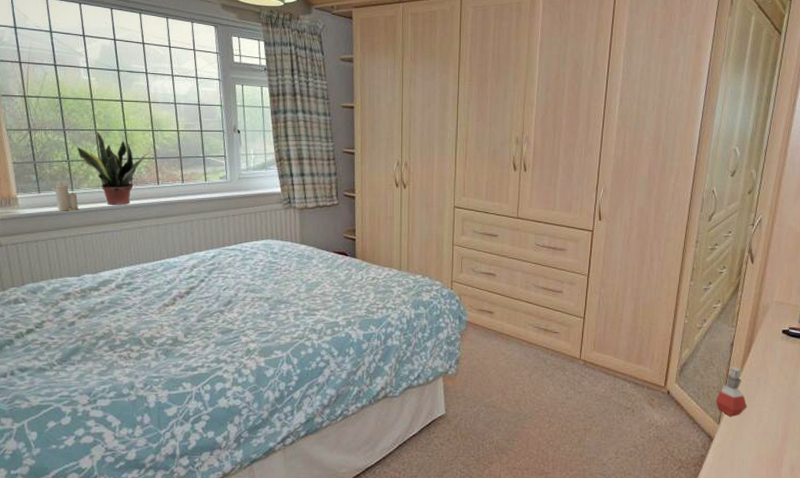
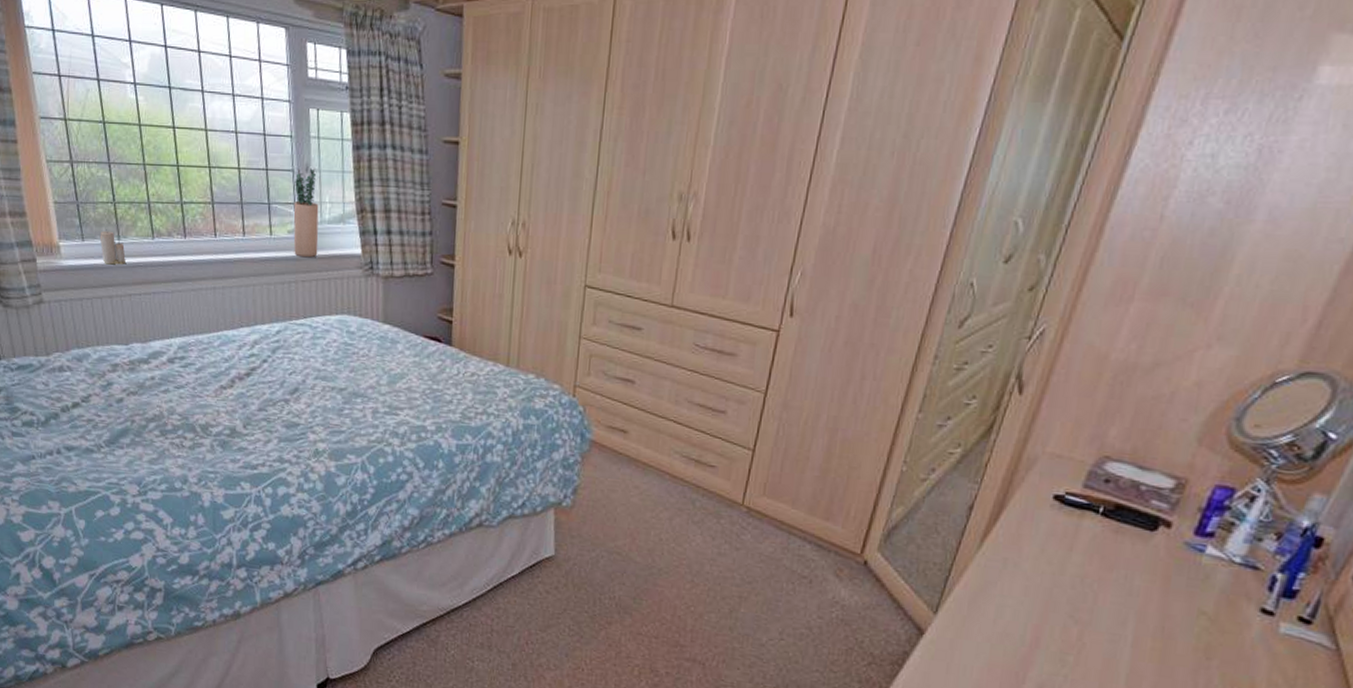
potted plant: present [77,132,147,206] -> none [123,167,203,262]
vase: none [224,129,246,197] -> present [293,168,319,258]
perfume bottle: present [715,366,747,417] -> none [934,537,983,607]

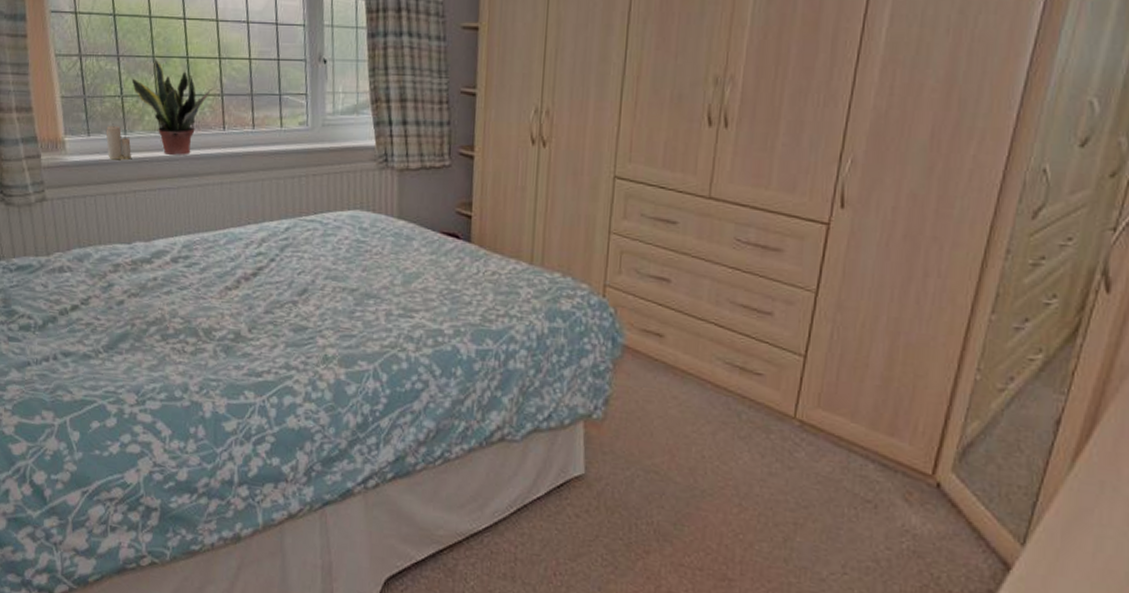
potted plant: none [123,167,203,262] -> present [131,59,212,156]
vase: present [293,168,319,258] -> none [304,57,332,151]

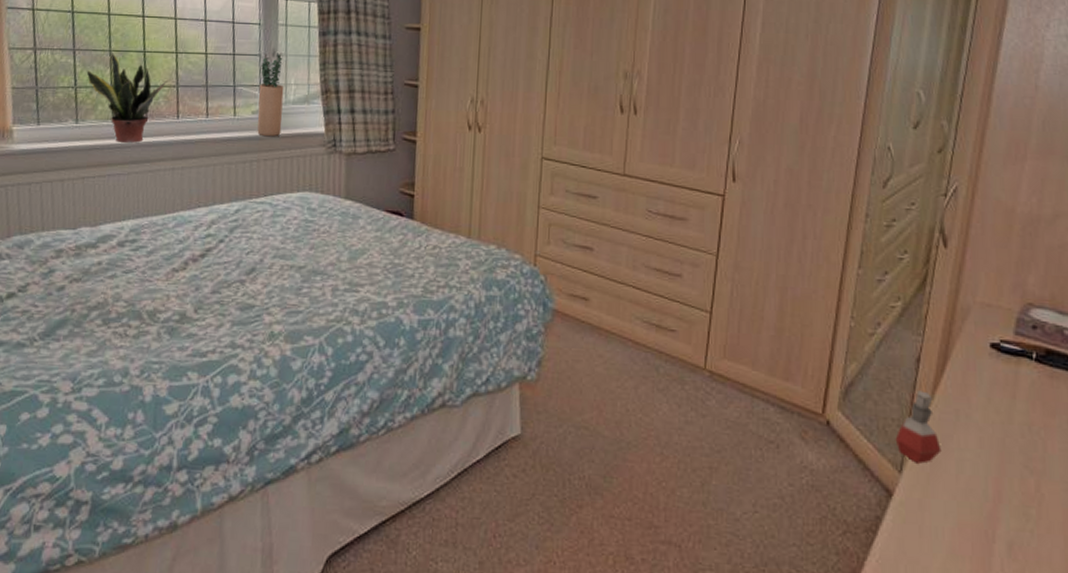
candle: present [105,123,132,161] -> none [56,113,82,148]
vase: none [304,57,332,151] -> present [257,53,284,137]
perfume bottle: none [1019,456,1078,537] -> present [895,390,942,463]

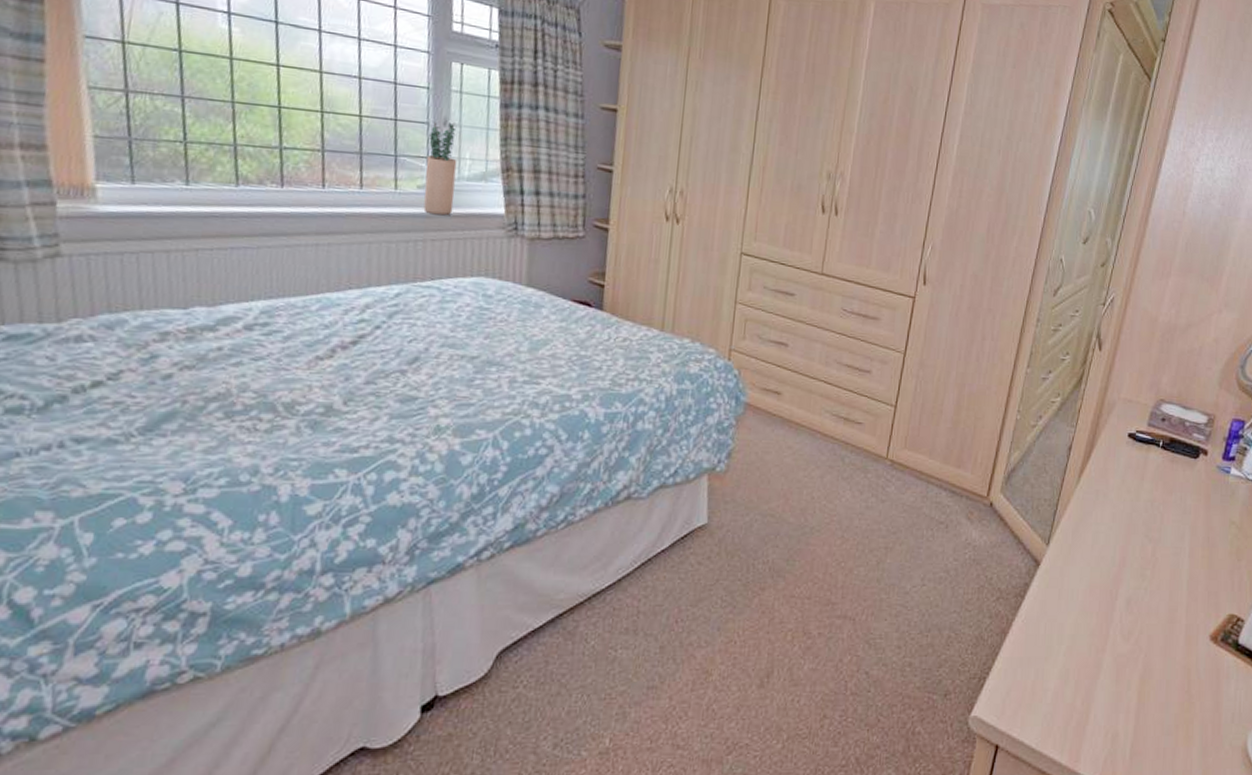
potted plant: present [86,53,168,144] -> none [200,105,311,213]
perfume bottle: present [895,390,942,463] -> none [1045,474,1082,537]

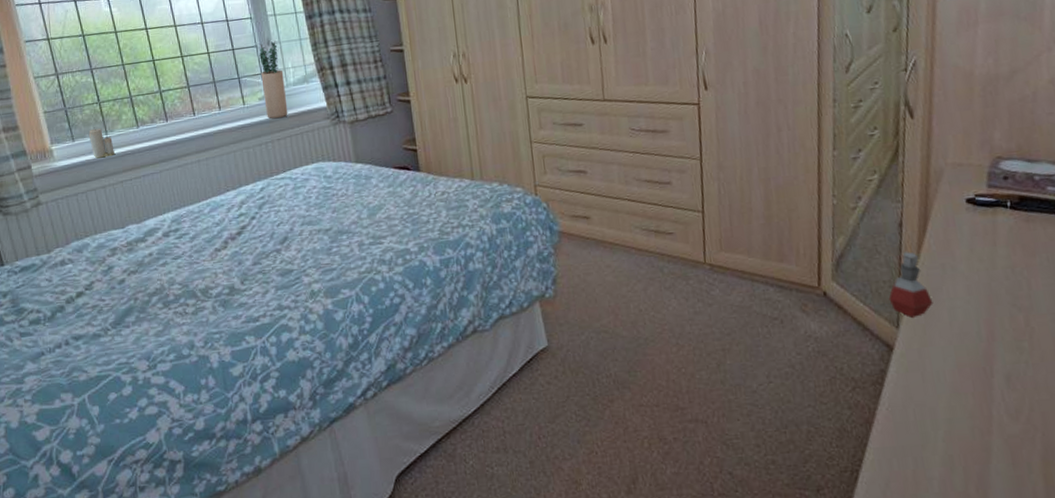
candle: none [158,172,195,215] -> present [88,127,115,159]
perfume bottle: none [1045,474,1082,537] -> present [888,251,933,318]

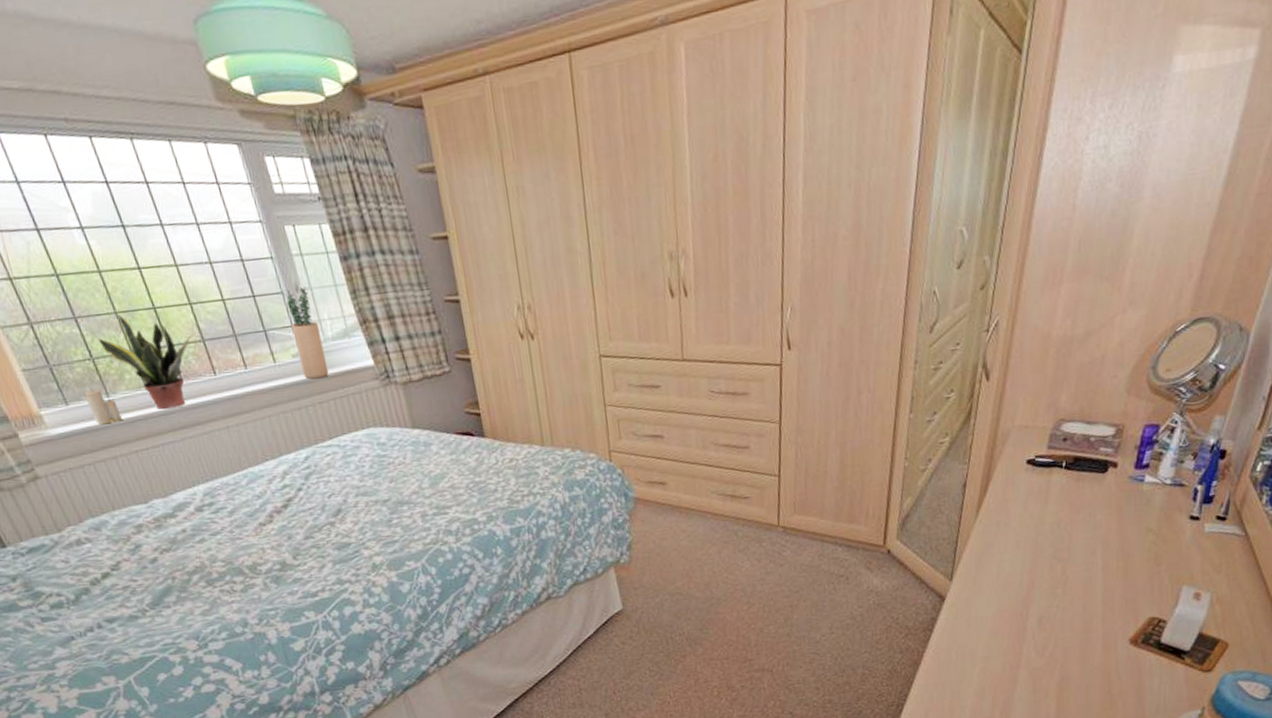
potted plant: none [106,66,179,146] -> present [98,315,192,410]
perfume bottle: present [888,251,933,318] -> none [946,510,985,571]

